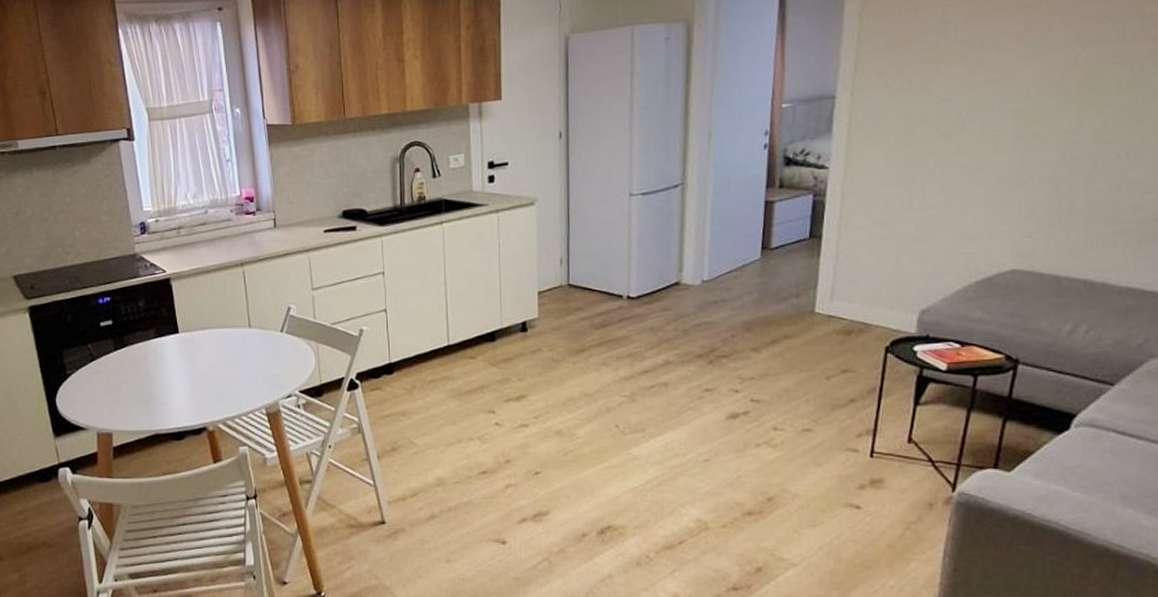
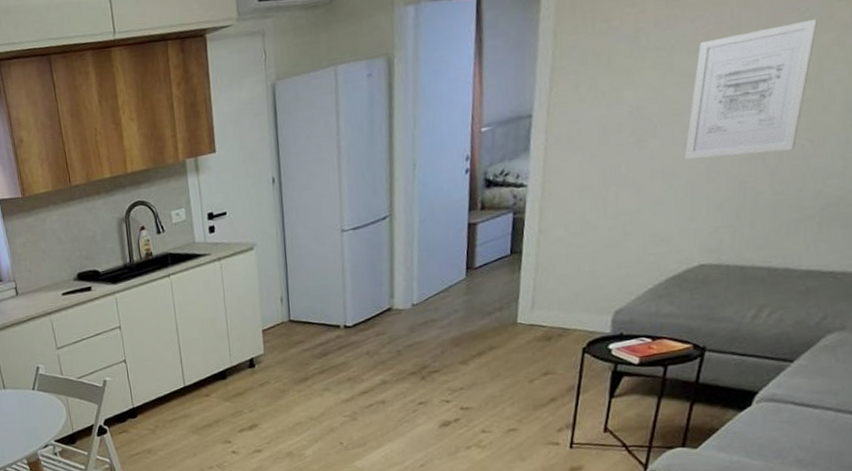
wall art: none [994,30,1131,160] -> present [684,18,819,160]

